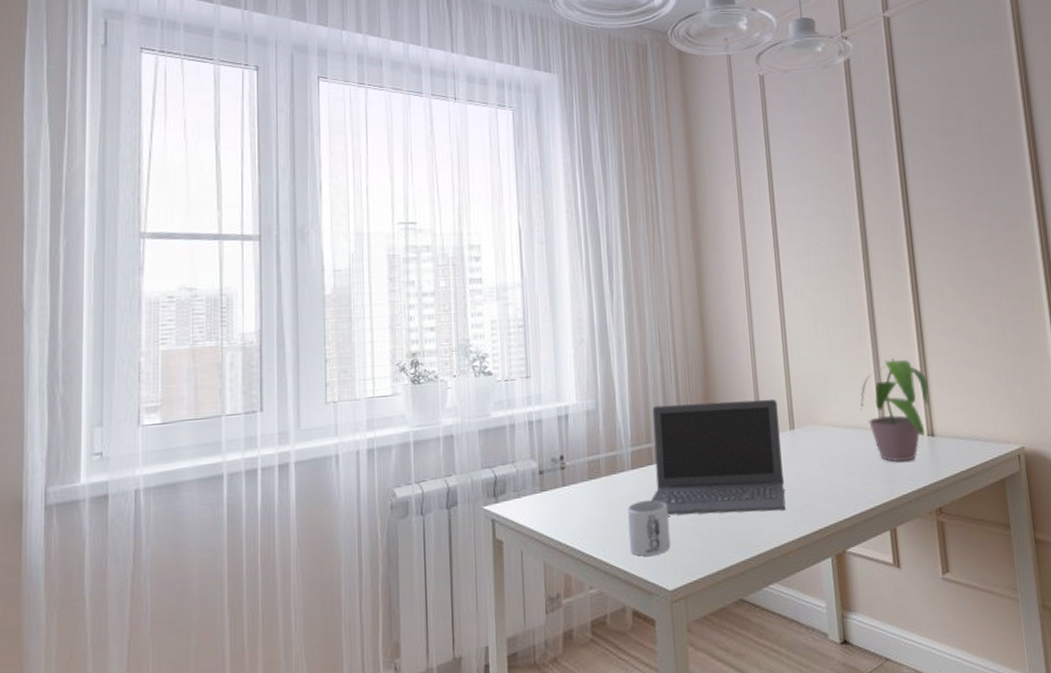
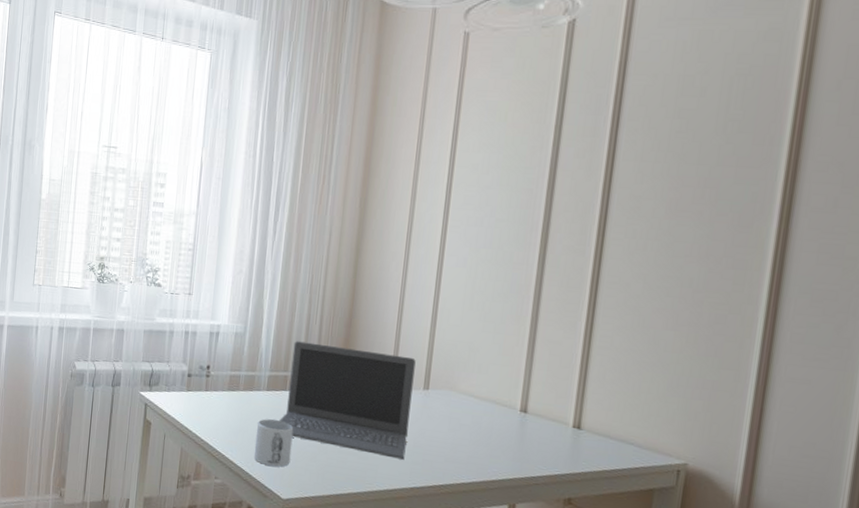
potted plant: present [860,358,930,462] -> none [502,344,587,447]

